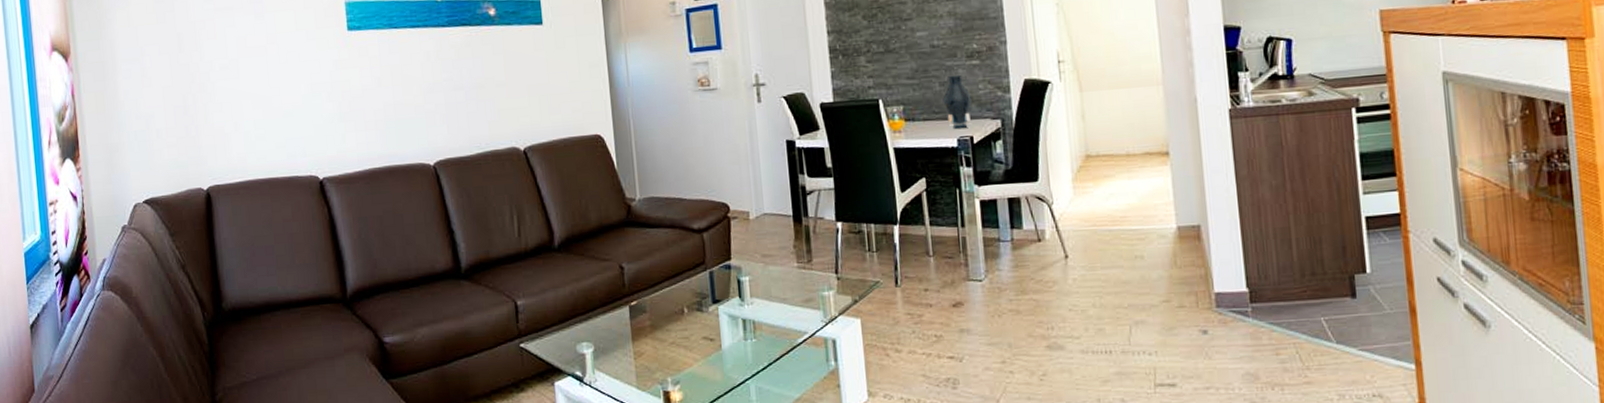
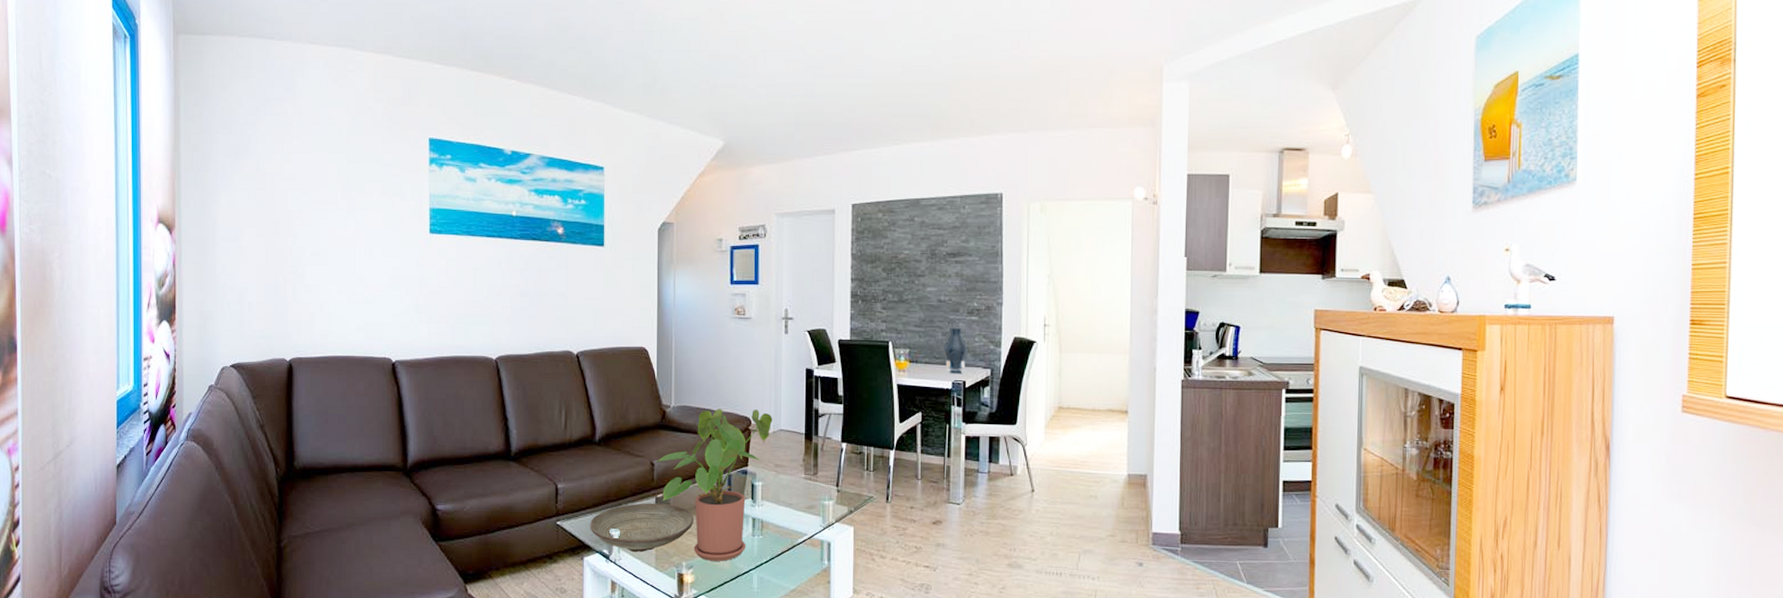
decorative bowl: none [557,311,676,372] -> present [590,503,694,553]
house plant: none [625,193,754,374] -> present [656,409,773,561]

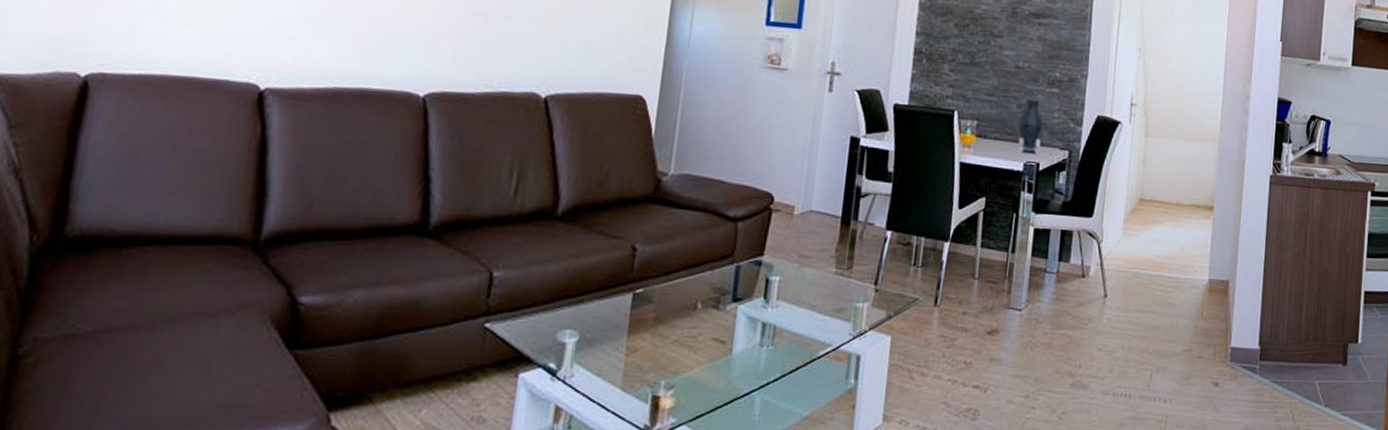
decorative bowl: present [590,503,694,553] -> none [533,300,683,368]
house plant: present [656,409,773,561] -> none [639,180,803,380]

